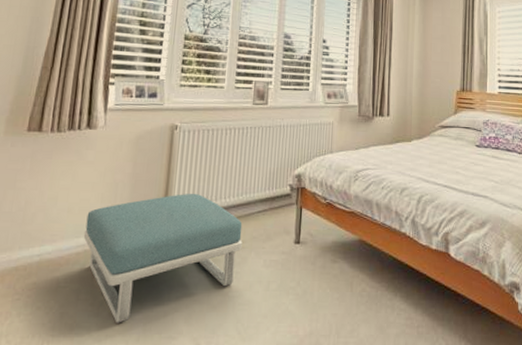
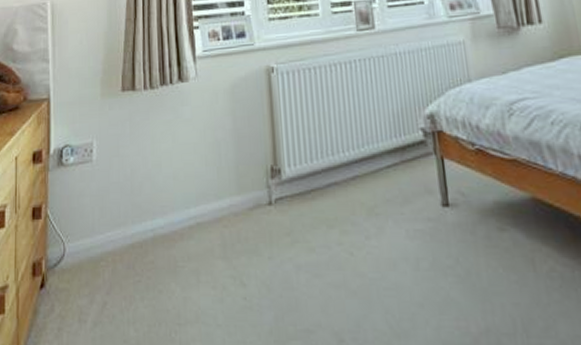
footstool: present [83,193,243,323] -> none [193,147,375,311]

